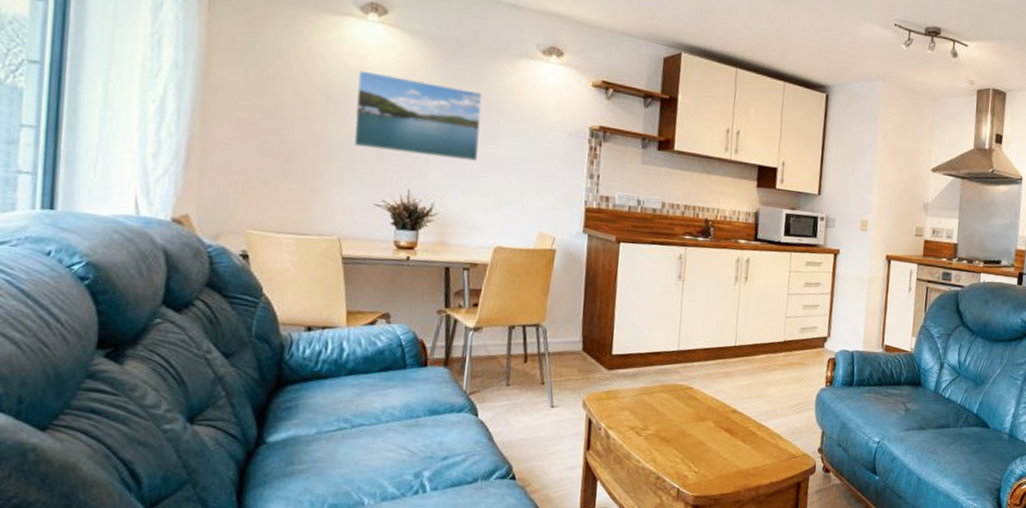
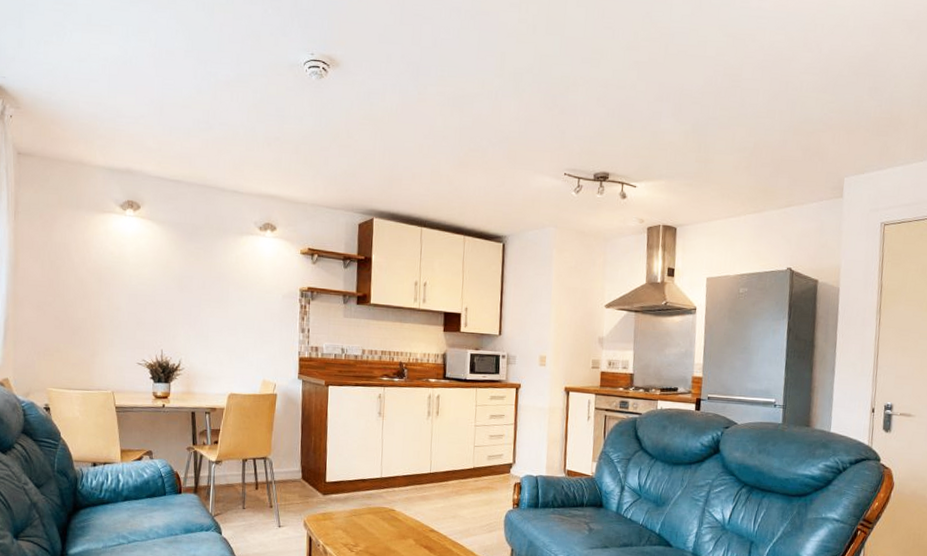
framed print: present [353,70,483,161] -> none [120,256,214,324]

